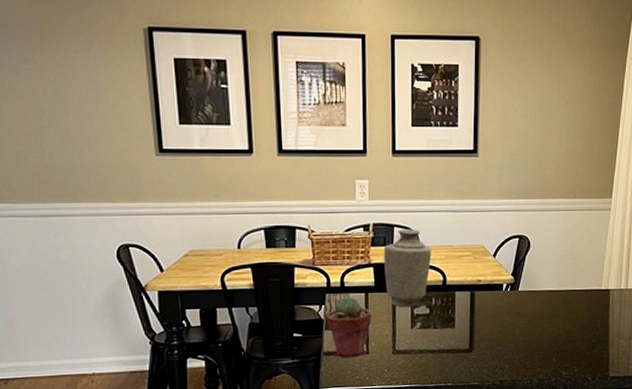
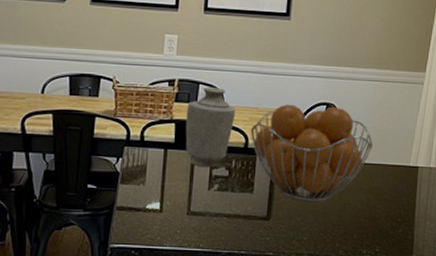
potted succulent: present [325,297,372,358] -> none [122,151,169,214]
fruit basket: none [447,238,565,332] -> present [250,104,373,202]

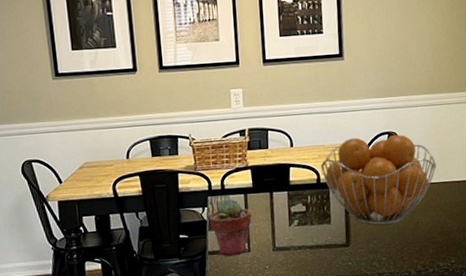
potted succulent: none [122,151,169,214] -> present [208,198,252,256]
vase: present [185,87,236,168] -> none [259,131,305,206]

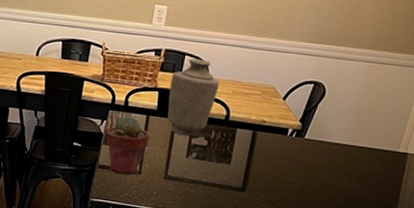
vase: none [259,131,305,206] -> present [167,58,220,137]
fruit basket: present [320,134,436,226] -> none [232,80,361,180]

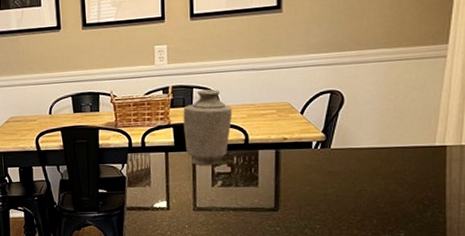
potted succulent: present [105,116,150,175] -> none [128,156,172,213]

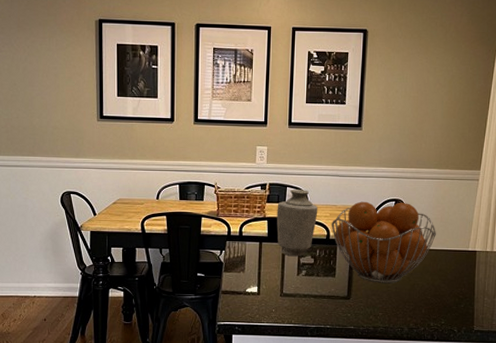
fruit basket: none [249,93,388,191] -> present [331,201,436,283]

